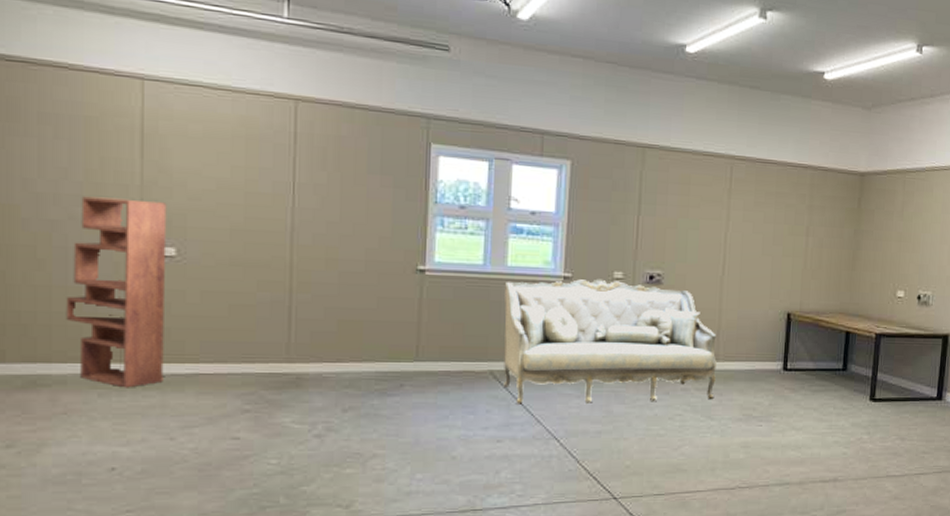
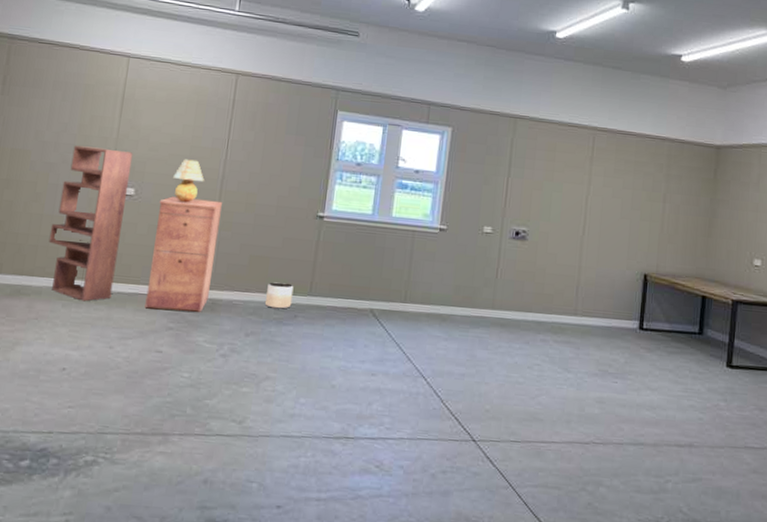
filing cabinet: none [210,255,295,391] -> present [144,196,222,312]
table lamp: none [226,208,268,262] -> present [173,159,204,203]
planter: none [363,349,396,379] -> present [265,282,294,309]
sofa: present [503,279,717,404] -> none [381,231,576,353]

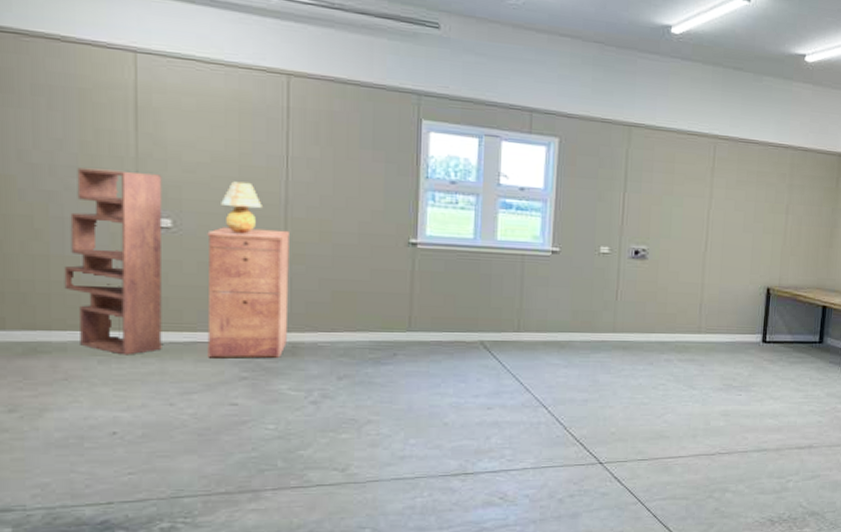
planter: present [265,282,294,309] -> none [358,319,389,348]

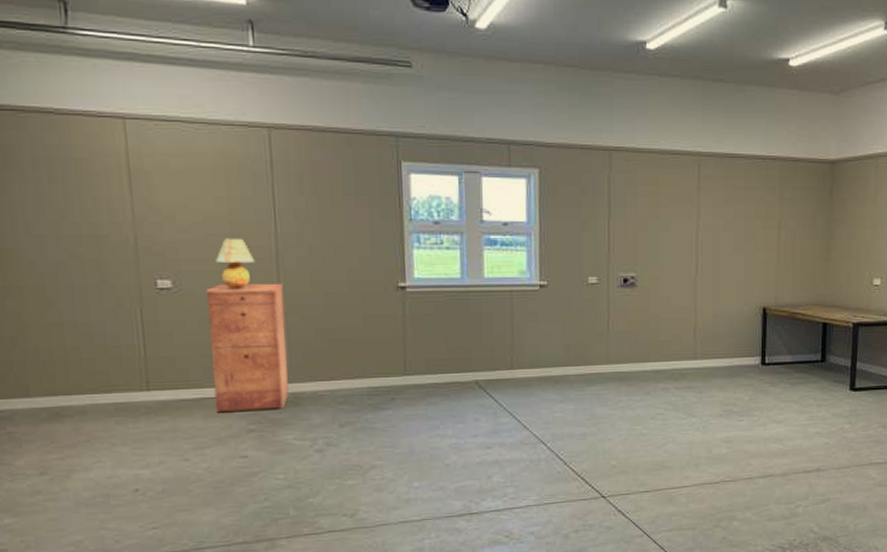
shelving unit: present [64,167,163,355] -> none [77,236,173,415]

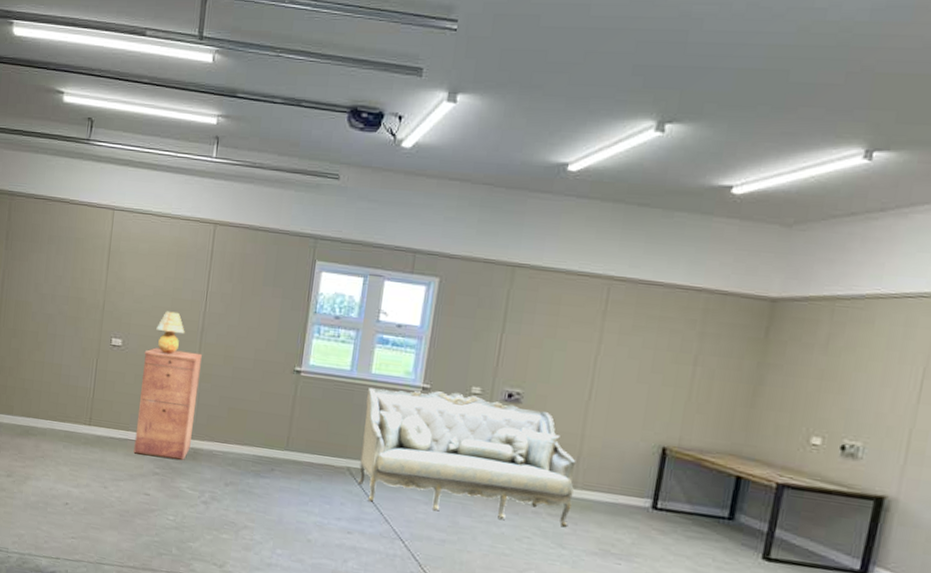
sofa: none [484,285,695,412] -> present [358,388,576,528]

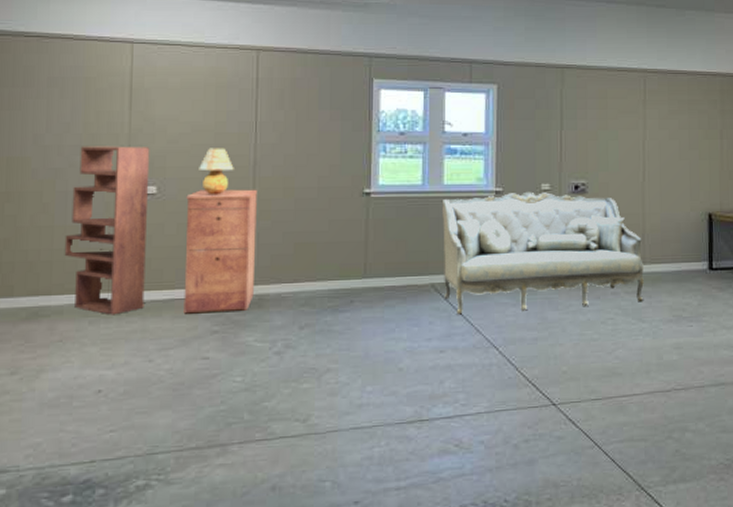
shelving unit: none [50,297,120,444] -> present [64,146,150,315]

